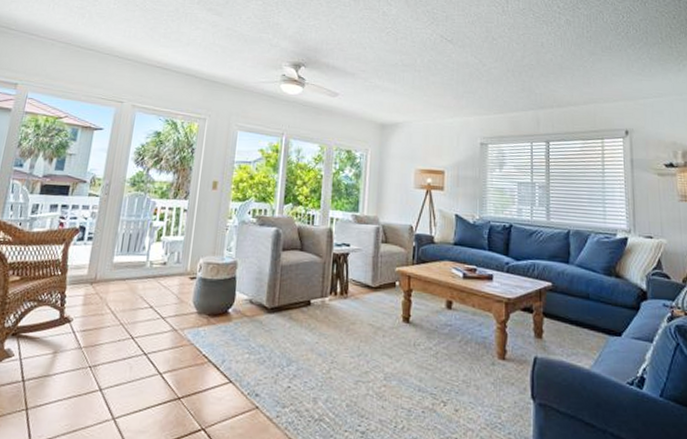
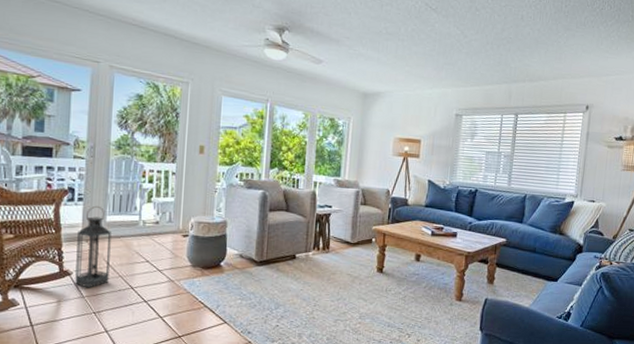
lantern: none [74,245,117,338] -> present [75,205,111,288]

